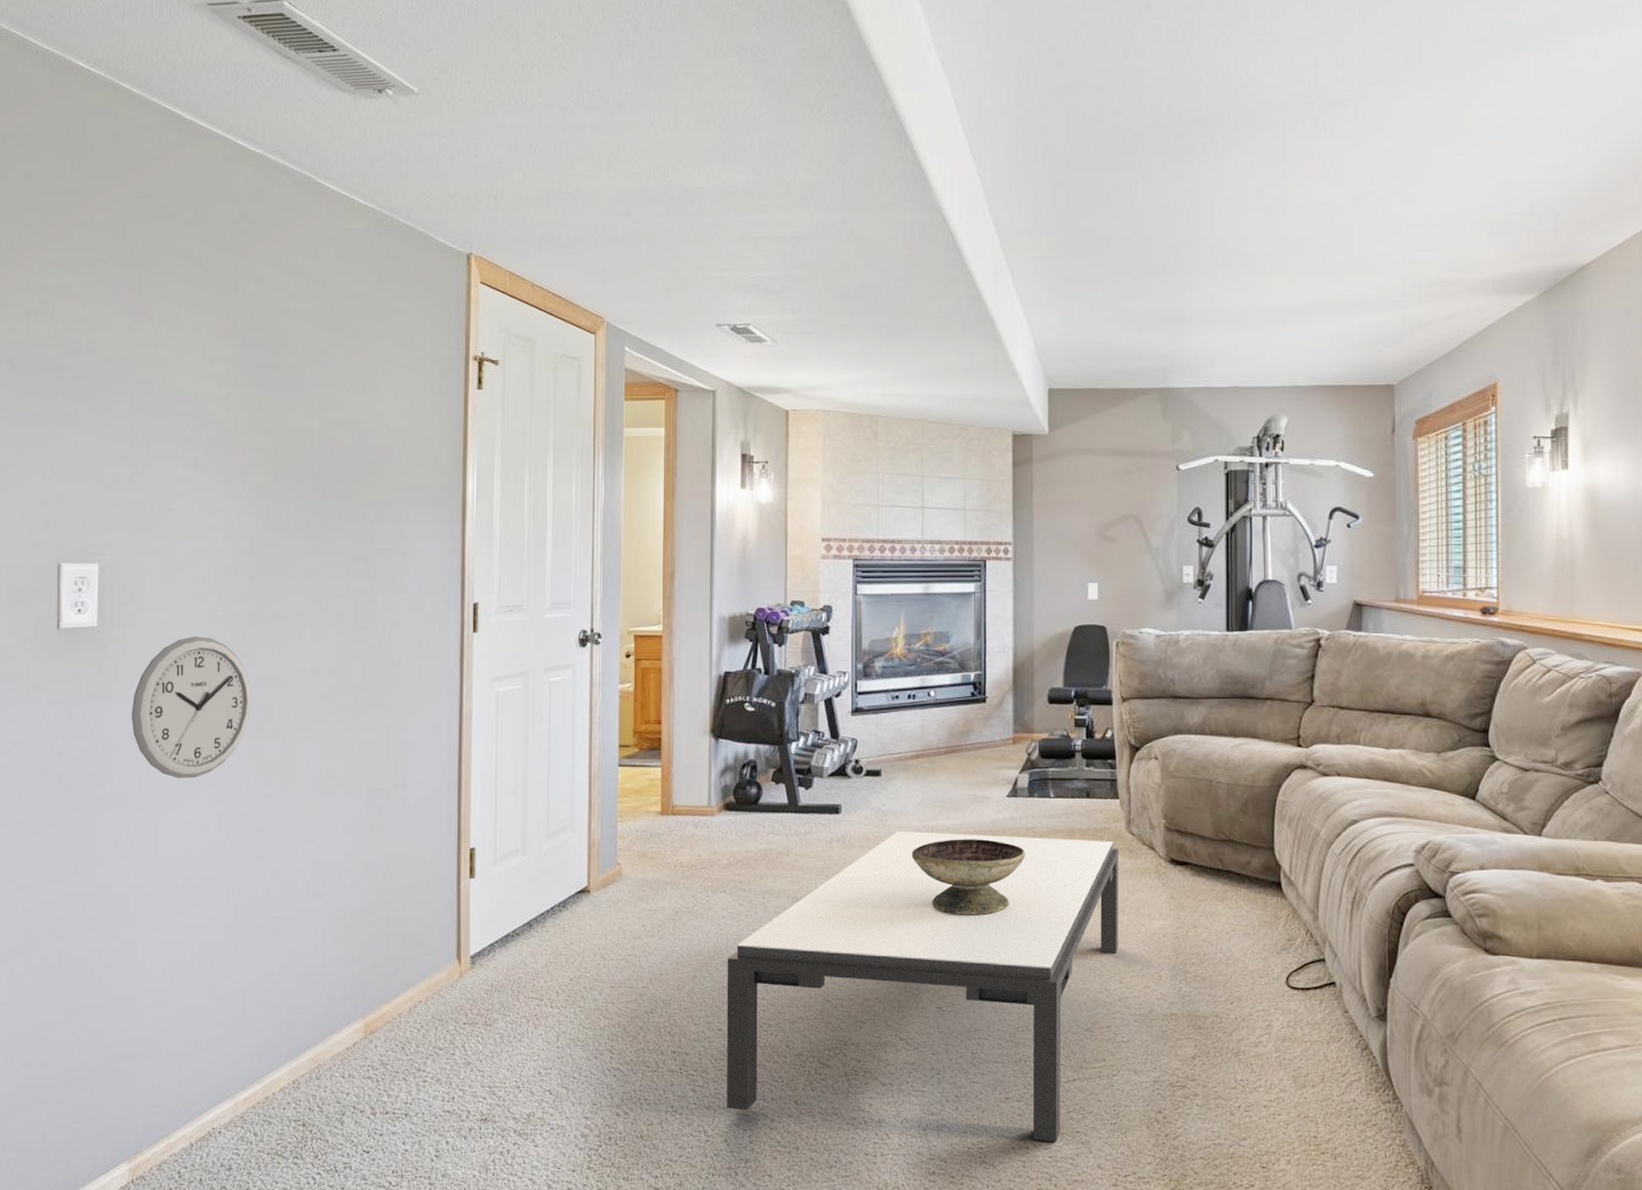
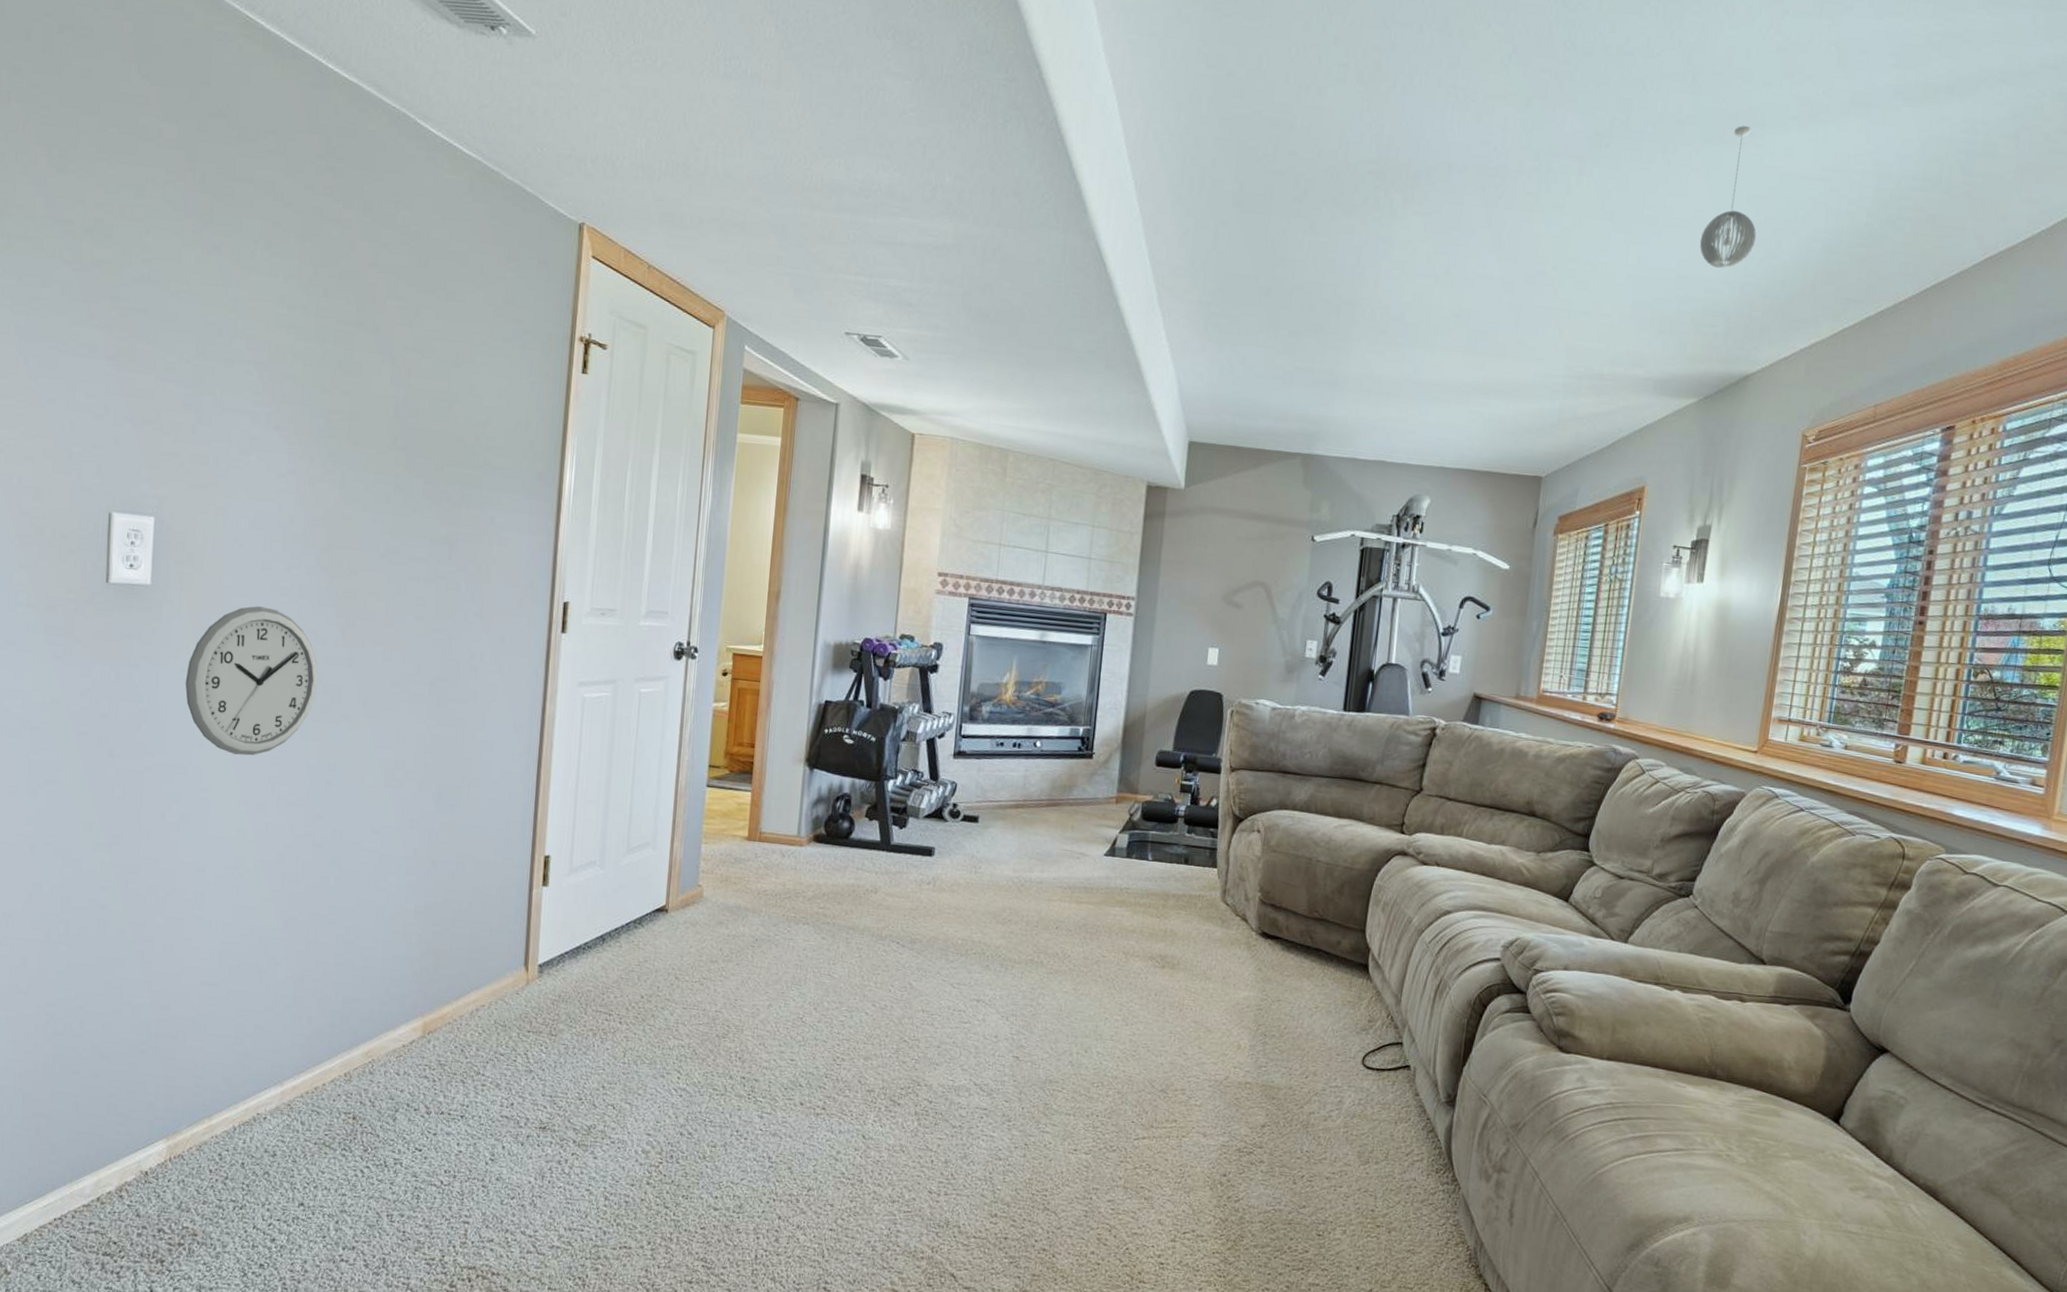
coffee table: present [726,831,1118,1142] -> none [793,879,1211,1195]
decorative bowl: present [911,839,1026,916] -> none [1002,892,1118,971]
pendant light: none [1518,35,1573,169] -> present [1700,126,1756,269]

